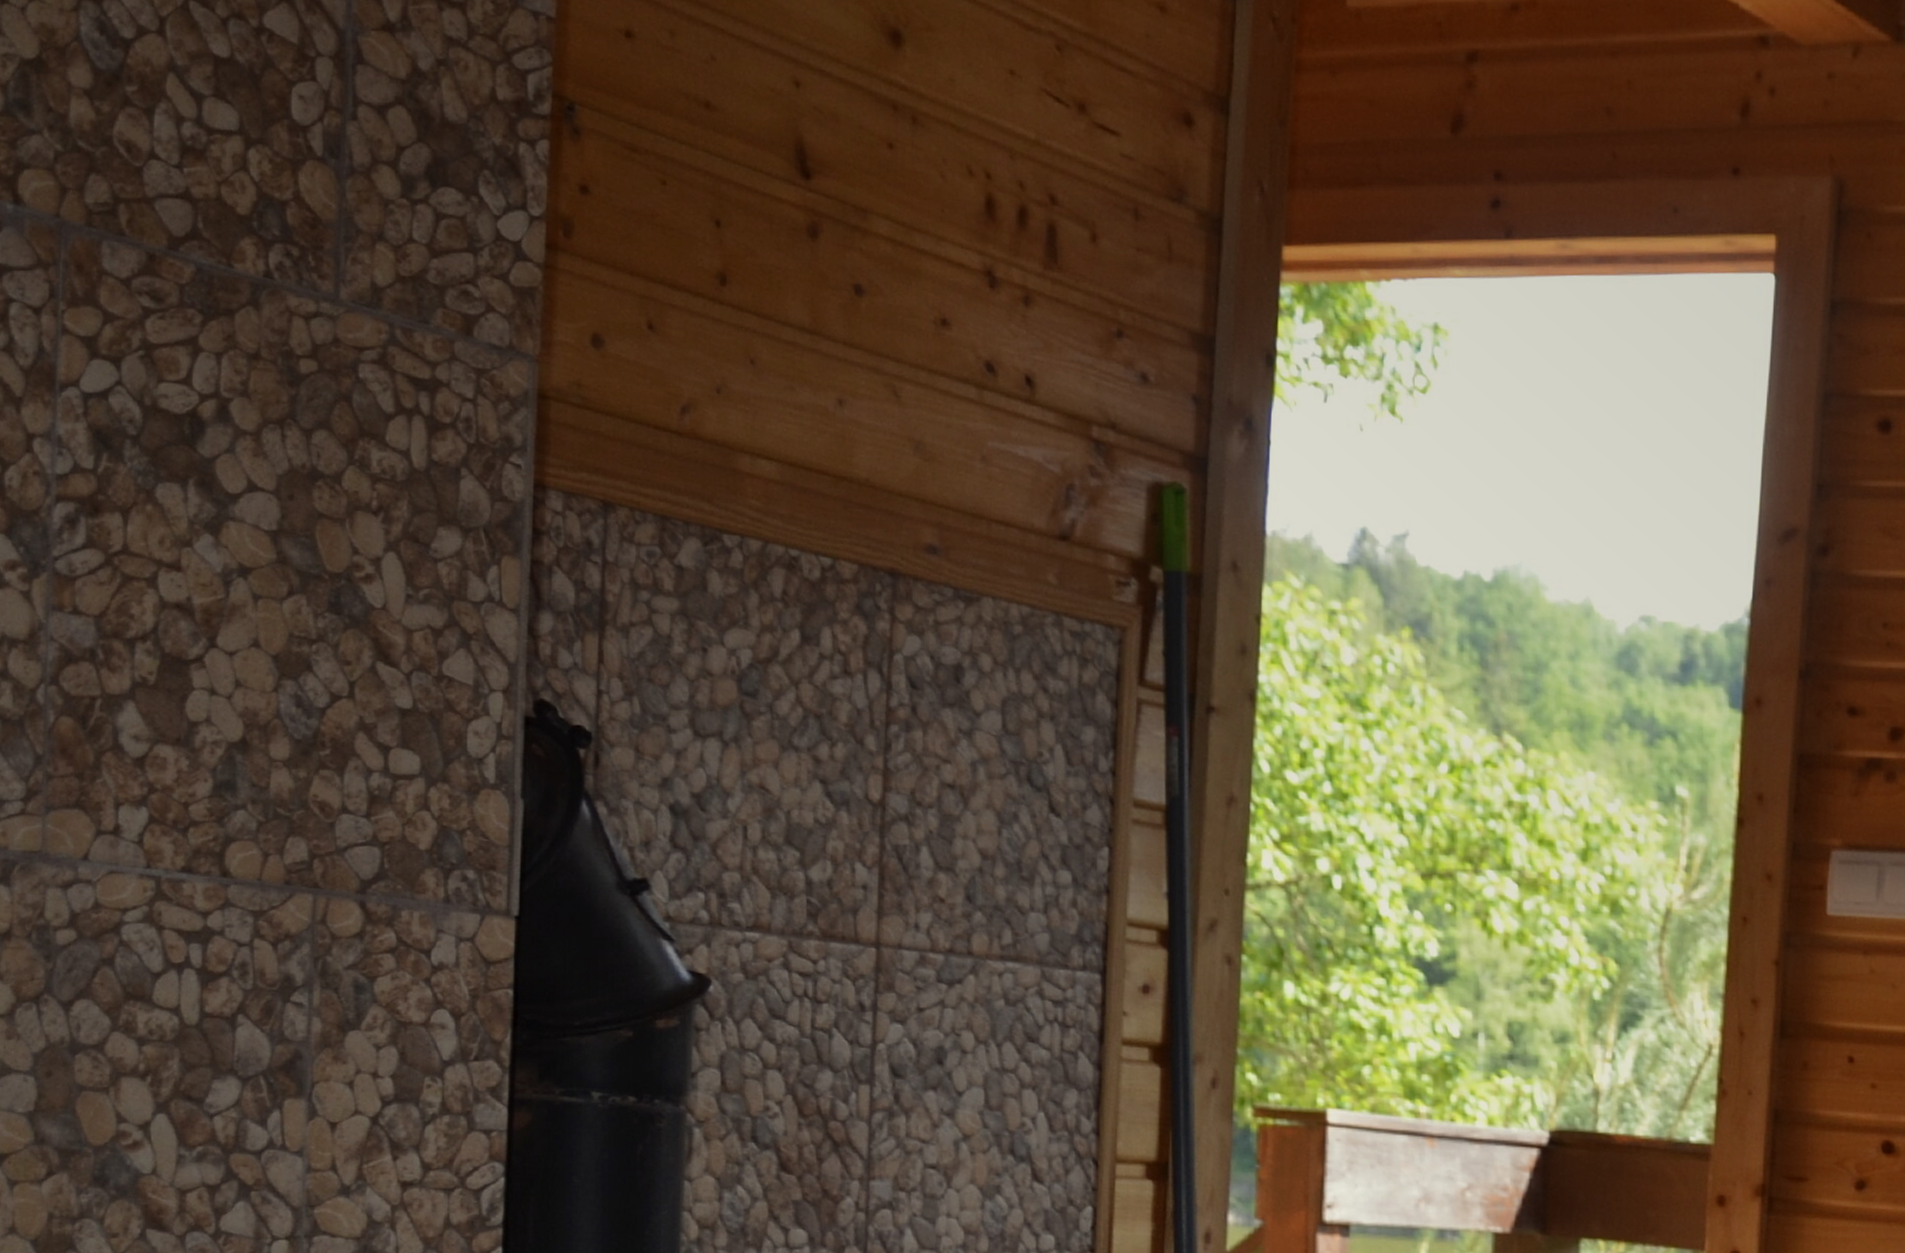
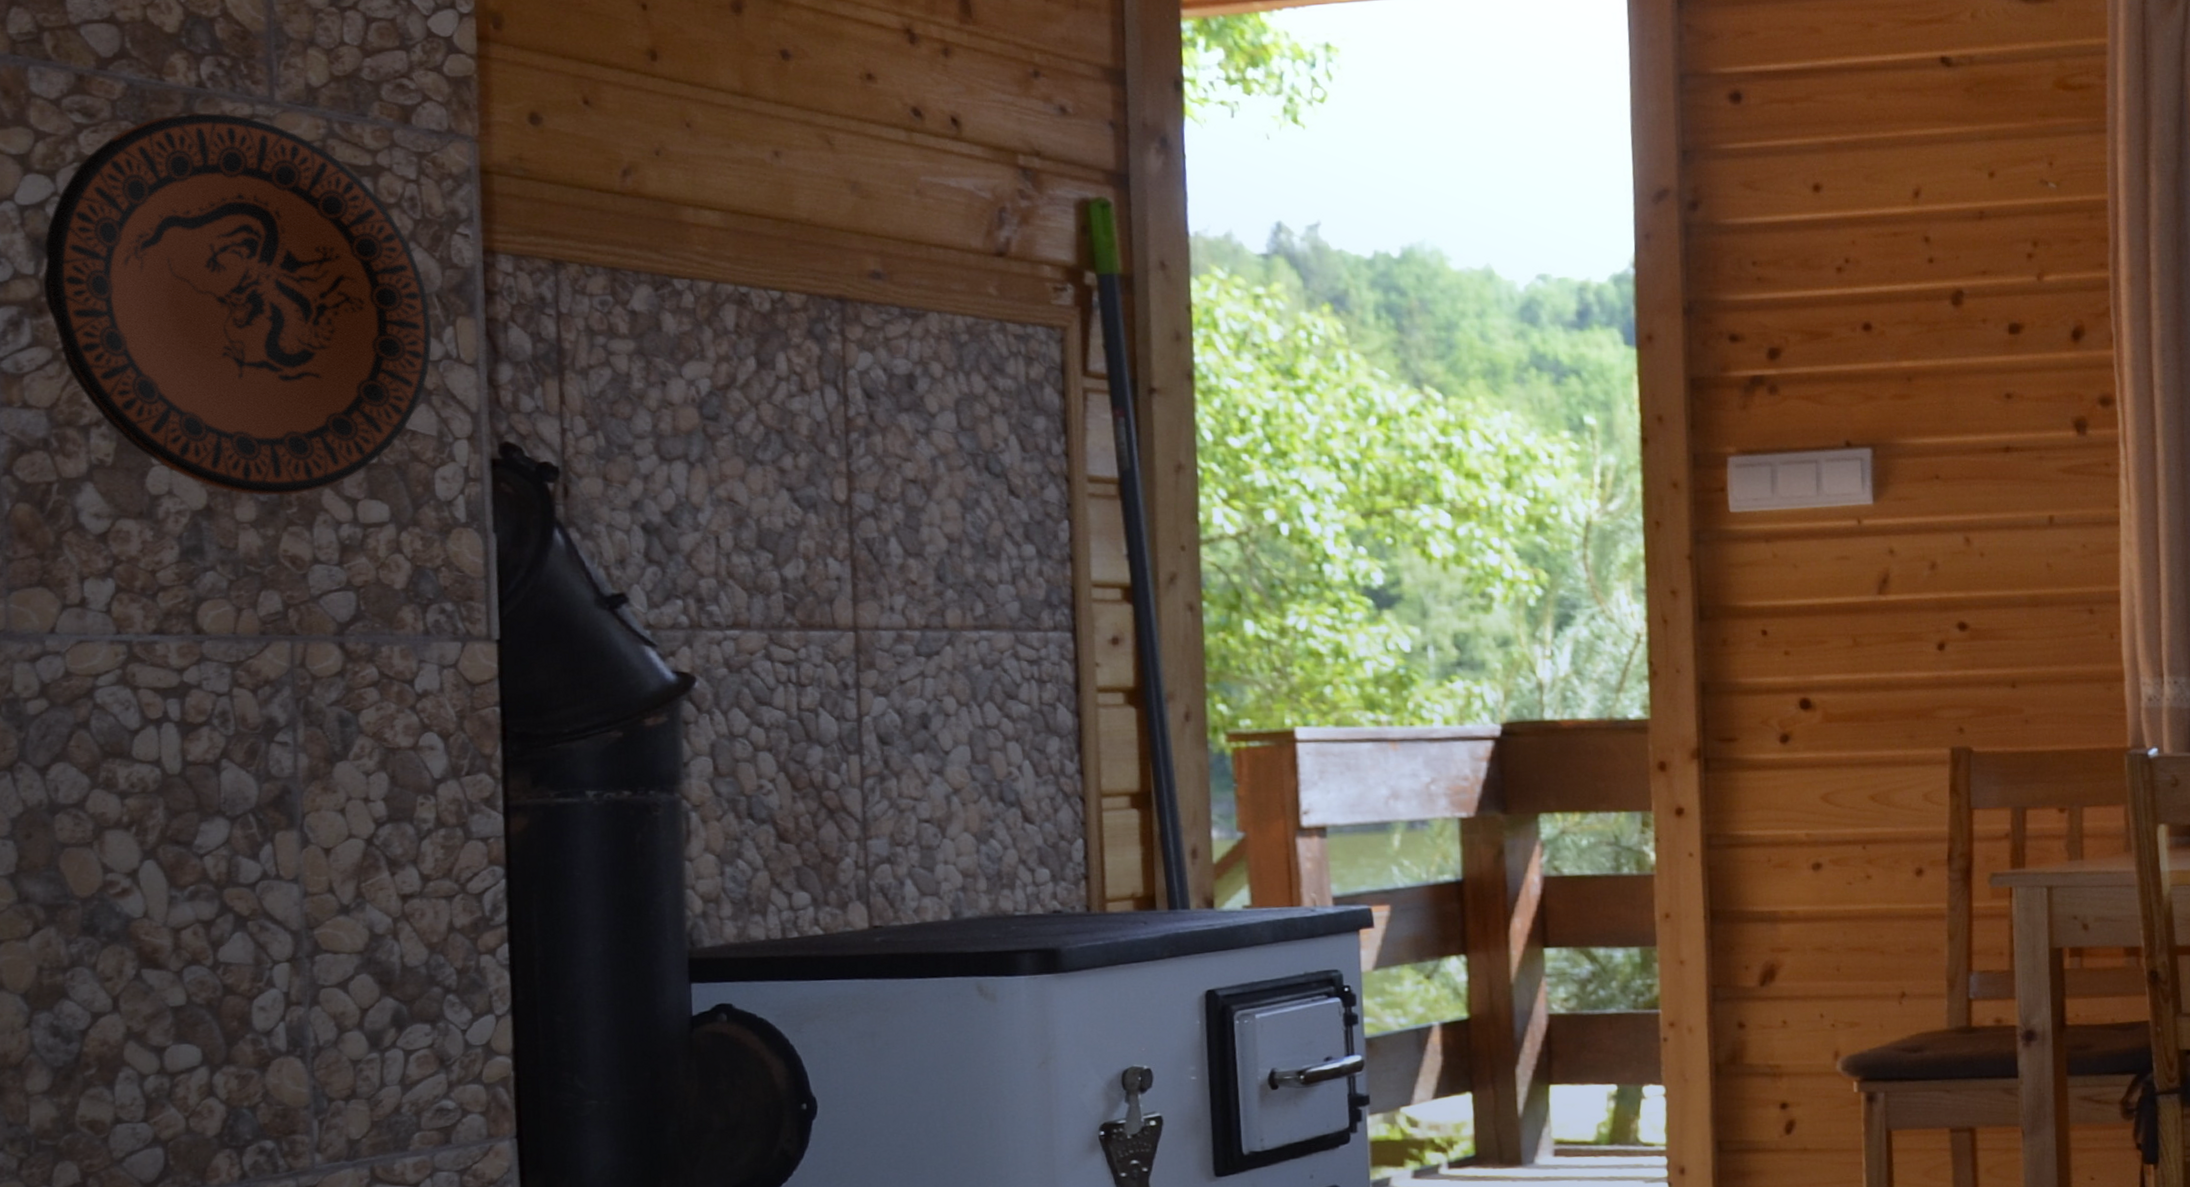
decorative plate: none [101,305,477,736] -> present [43,112,432,496]

